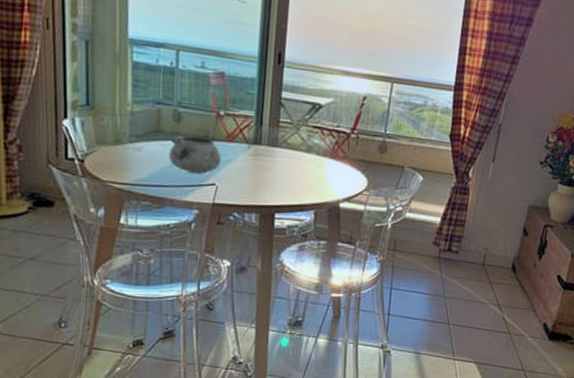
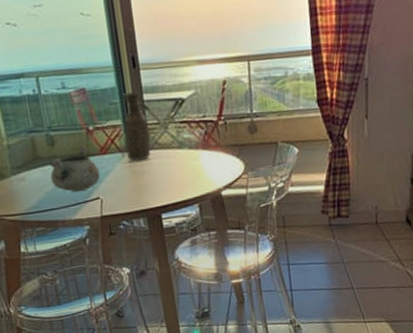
vase: none [252,86,282,157] -> present [123,91,151,162]

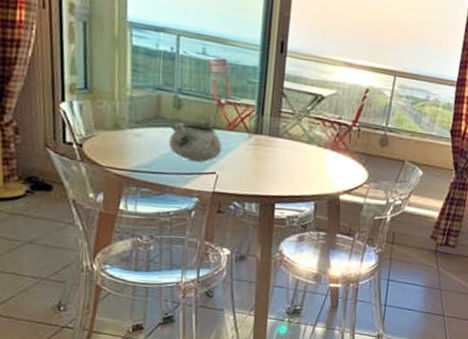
vase: present [123,91,151,162] -> none [253,75,284,147]

